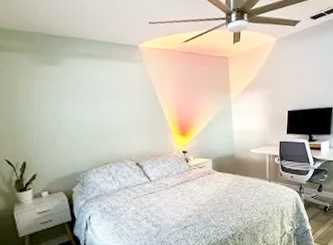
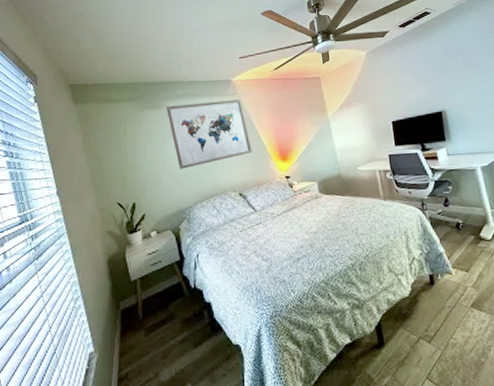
wall art: none [65,63,153,133] -> present [167,100,252,170]

